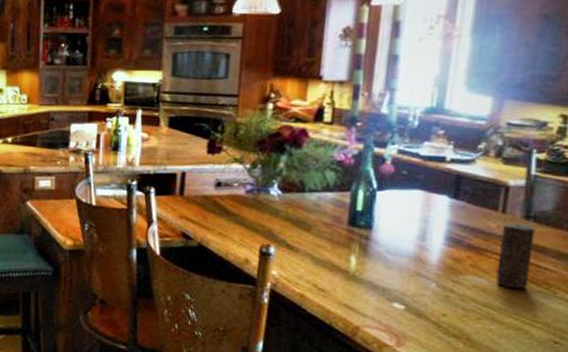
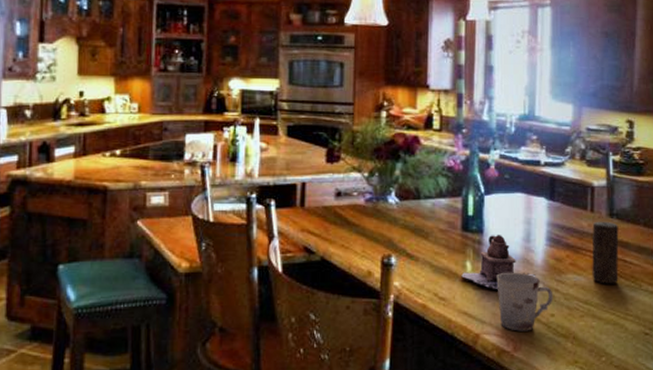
teapot: none [344,230,429,285] -> present [461,234,536,289]
cup: none [383,269,448,328] -> present [496,272,553,331]

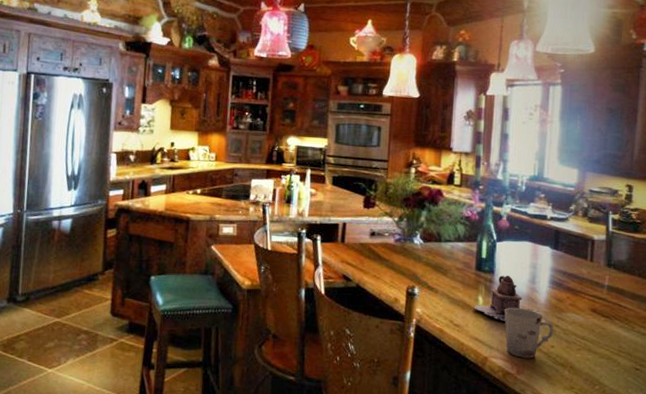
candle: present [592,221,619,284] -> none [589,269,615,324]

